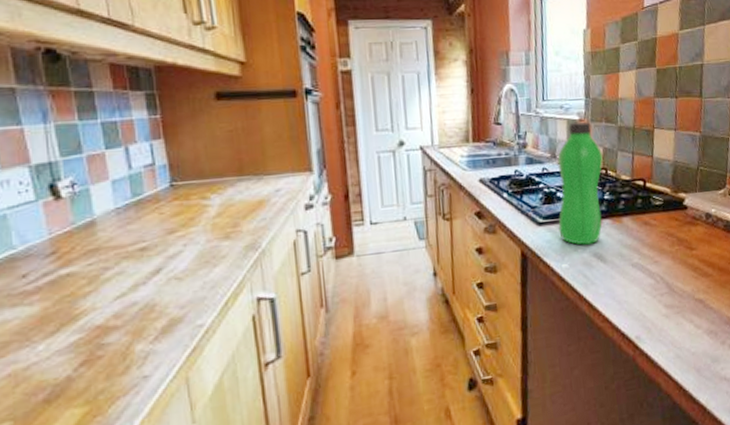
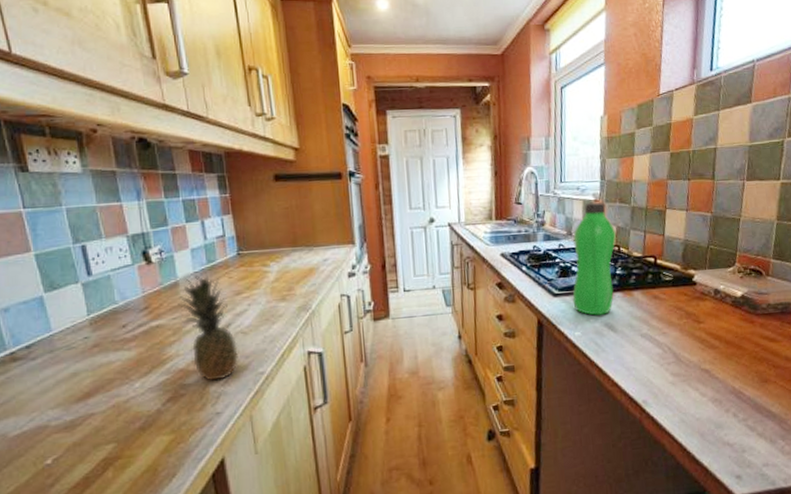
fruit: none [95,208,172,338] -> present [178,272,239,381]

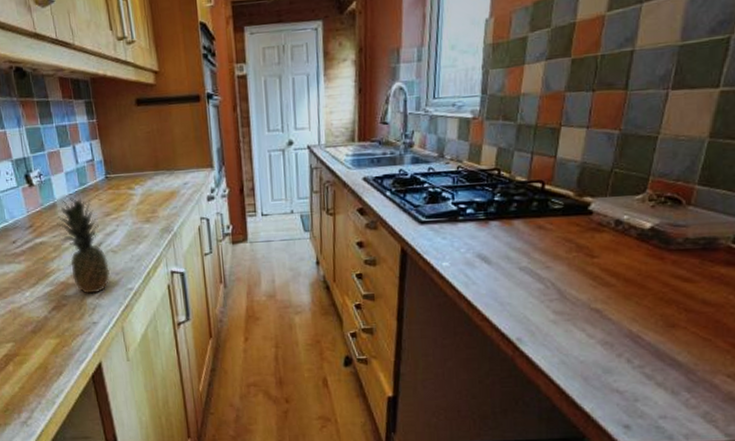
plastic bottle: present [572,202,617,316] -> none [441,120,497,246]

